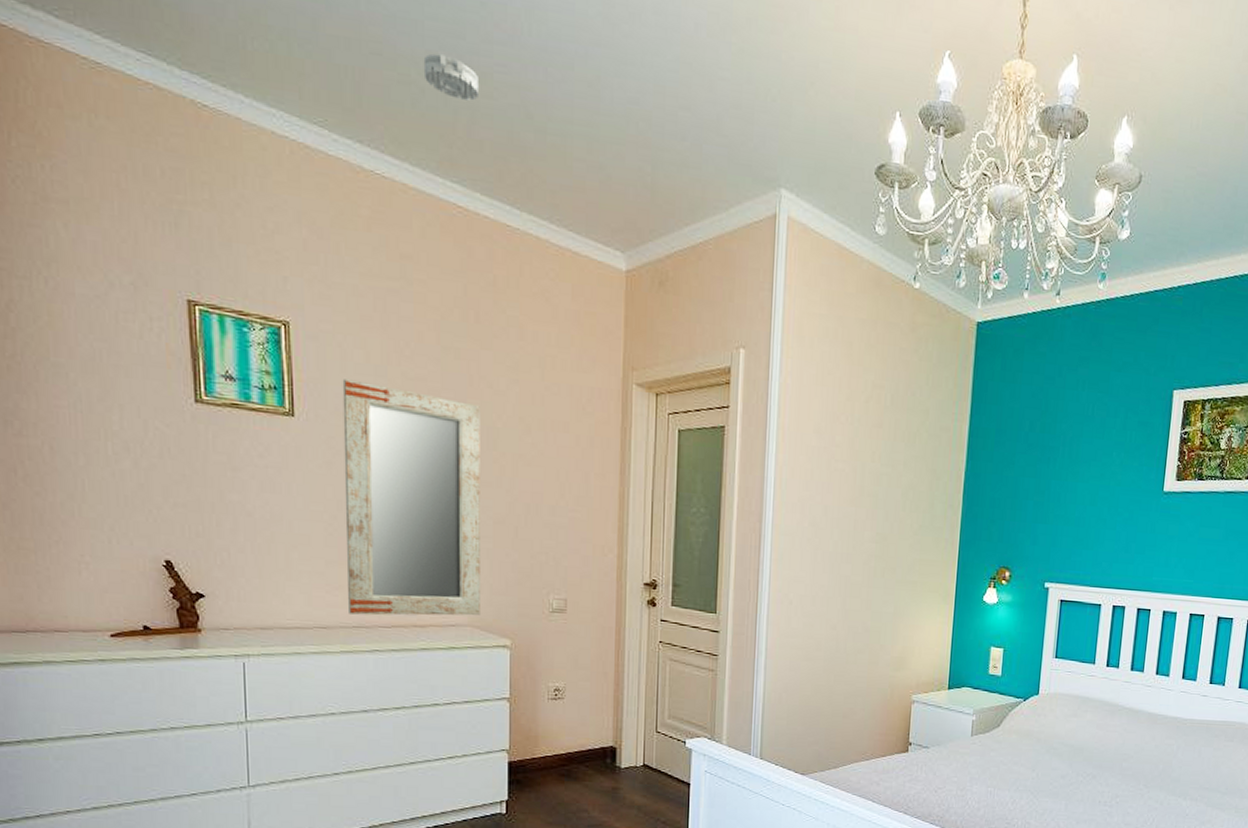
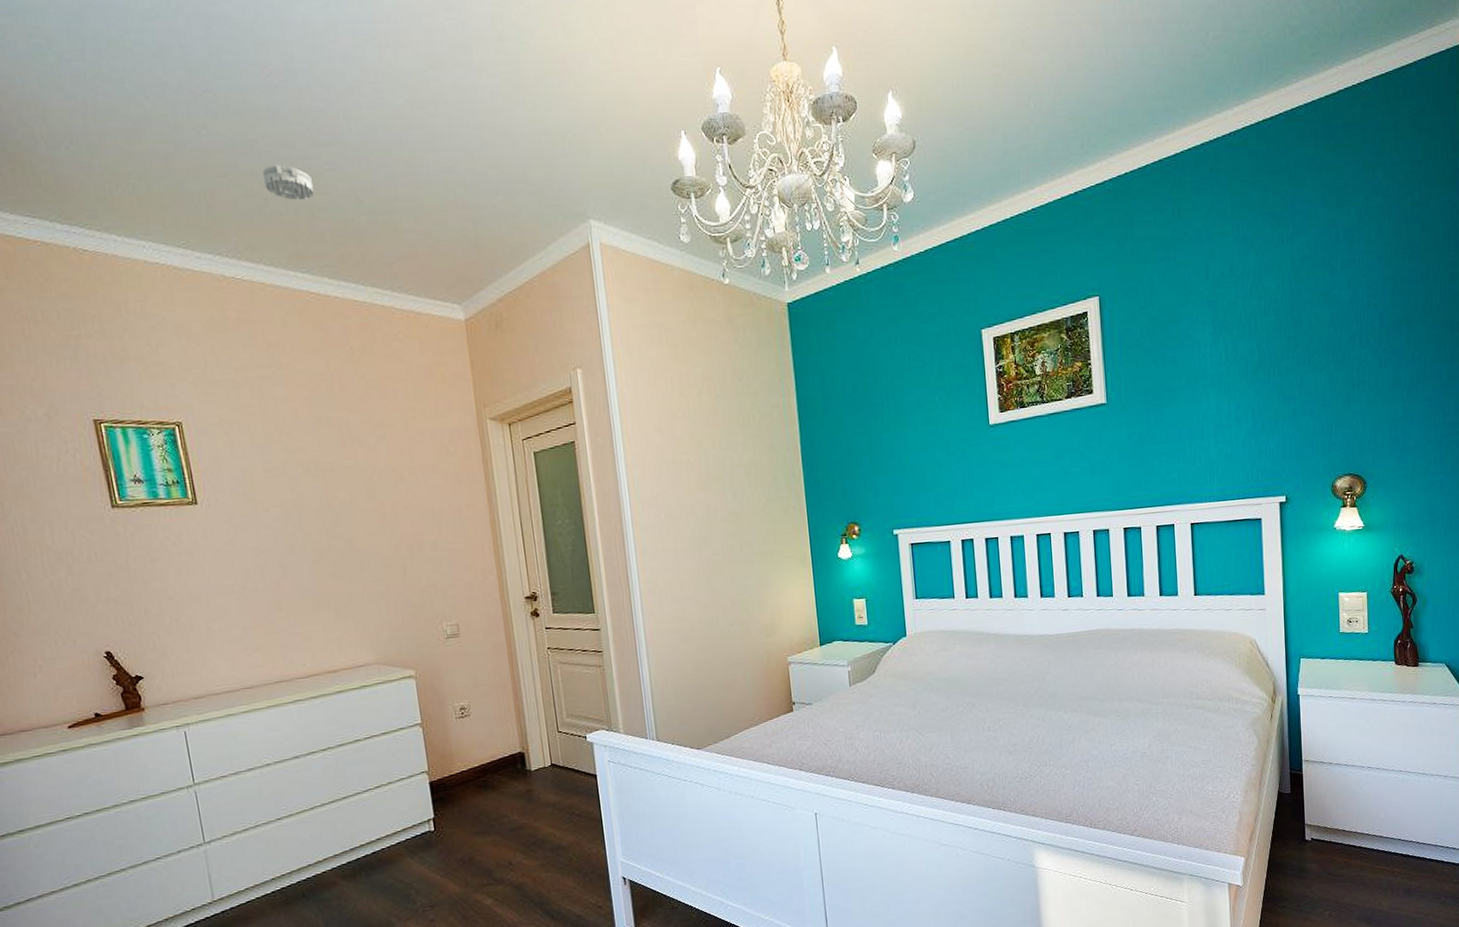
home mirror: present [342,379,480,616] -> none [234,462,384,672]

